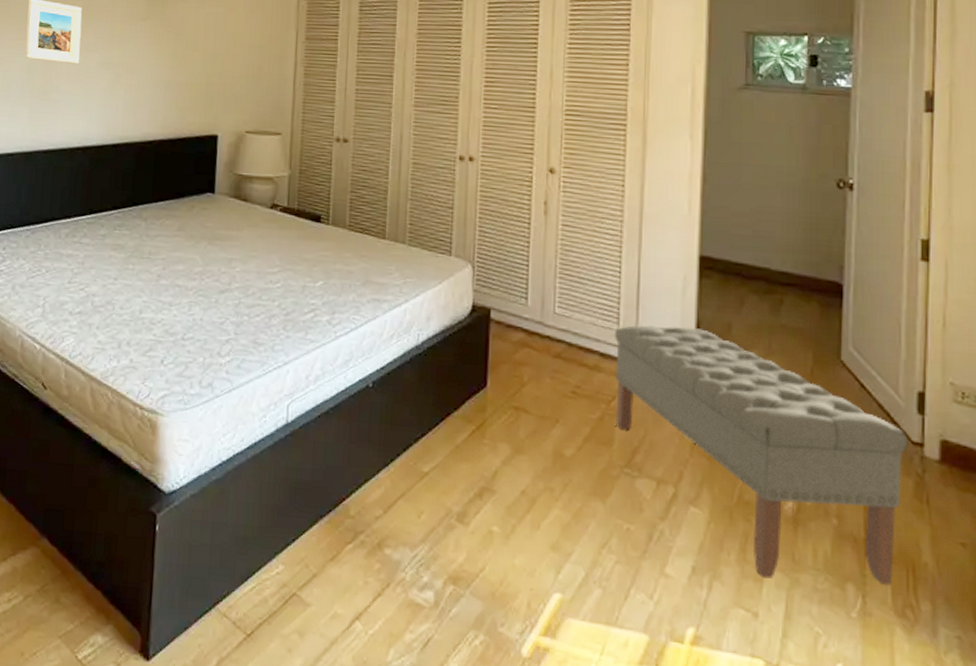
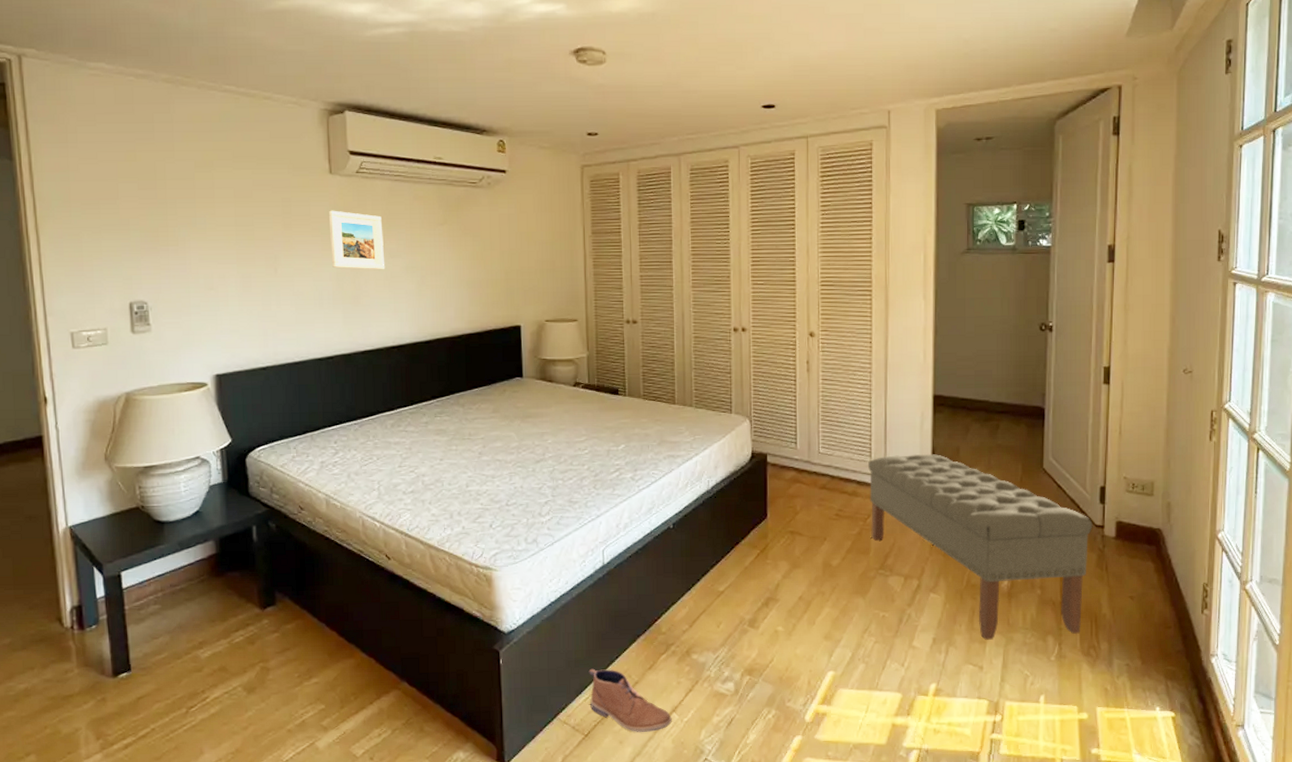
shoe: none [257,550,354,642] -> present [588,668,672,732]

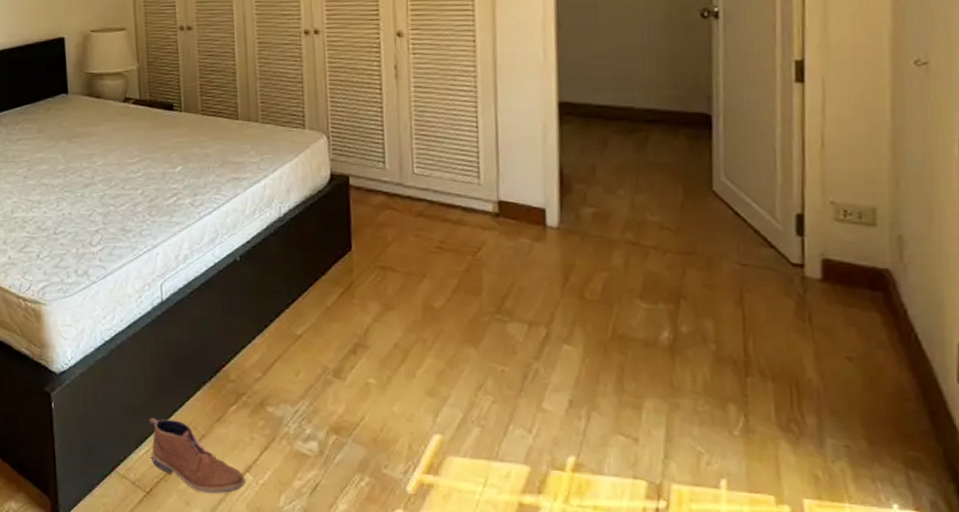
bench: present [868,453,1093,640] -> none [476,173,788,405]

